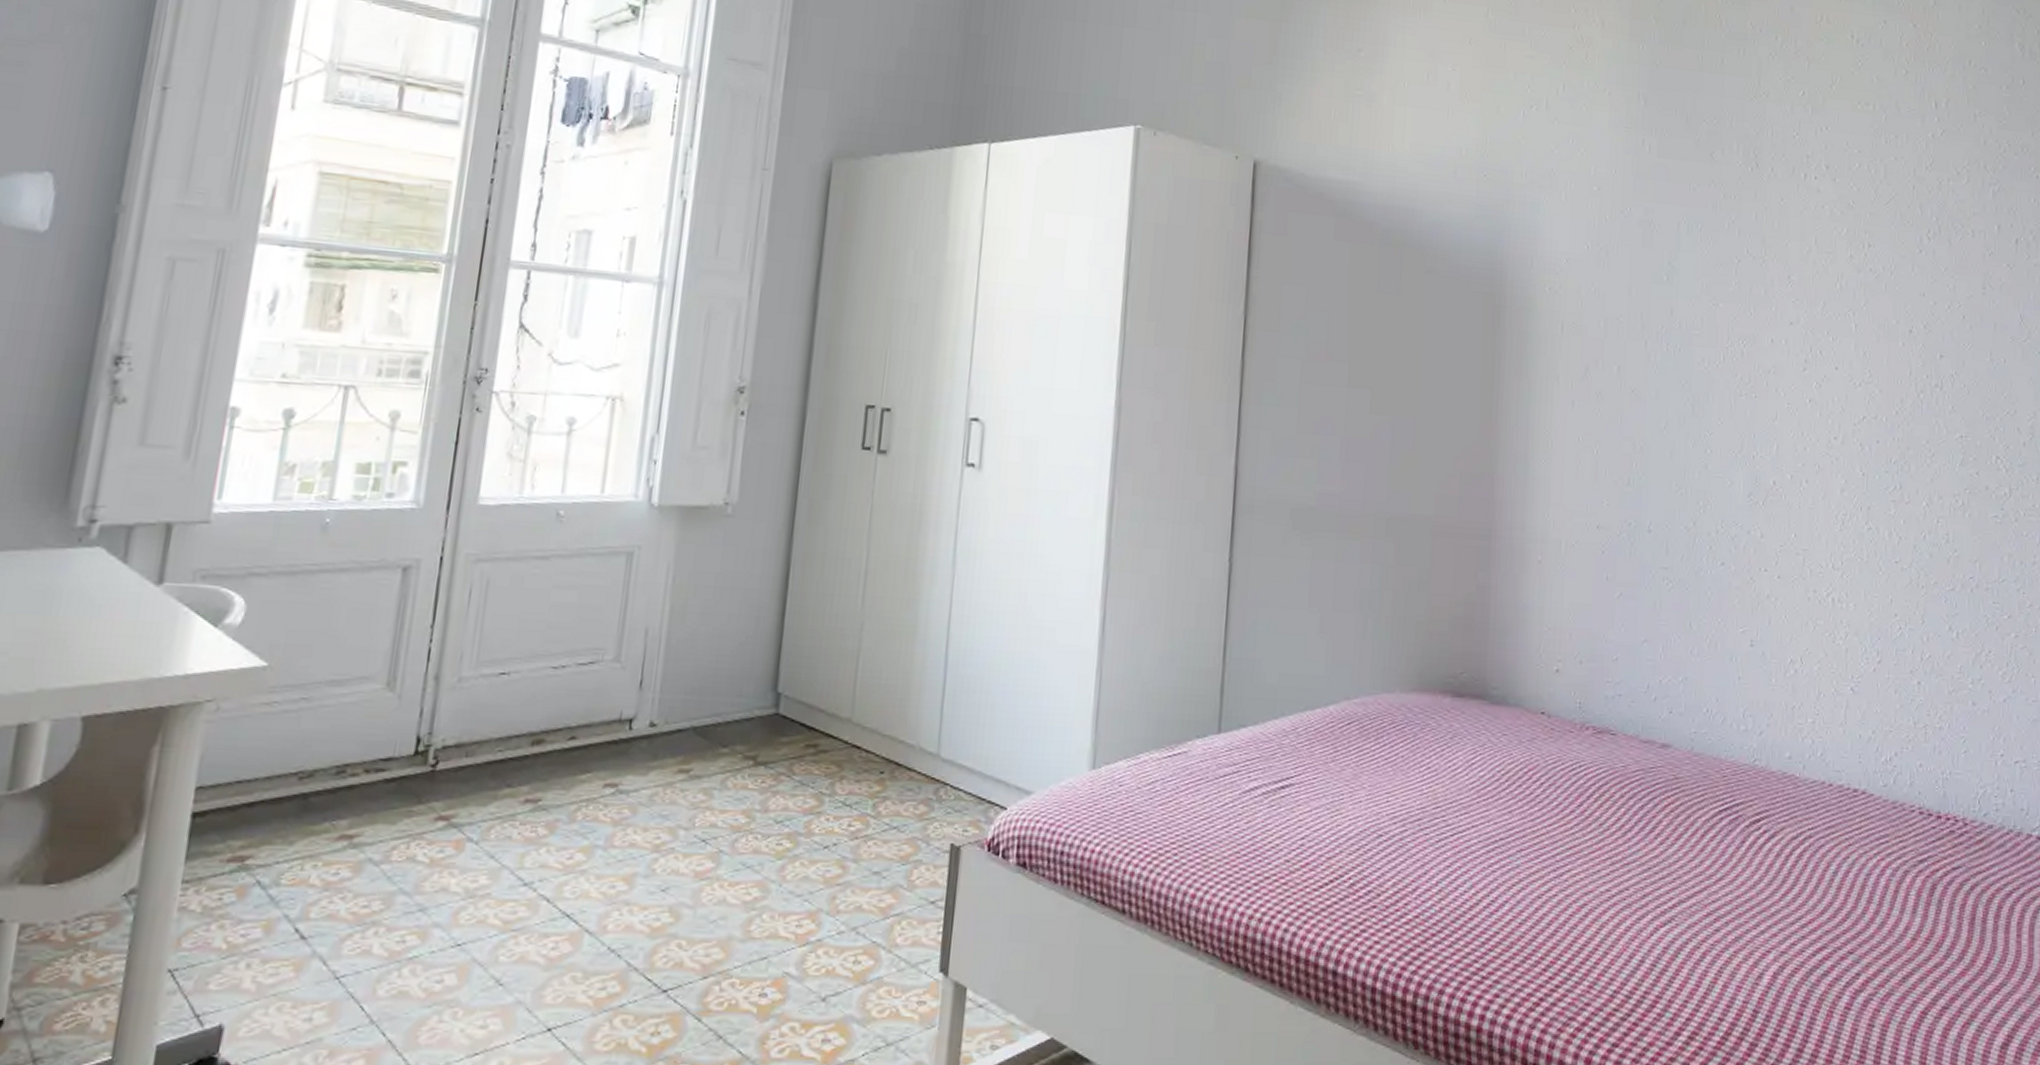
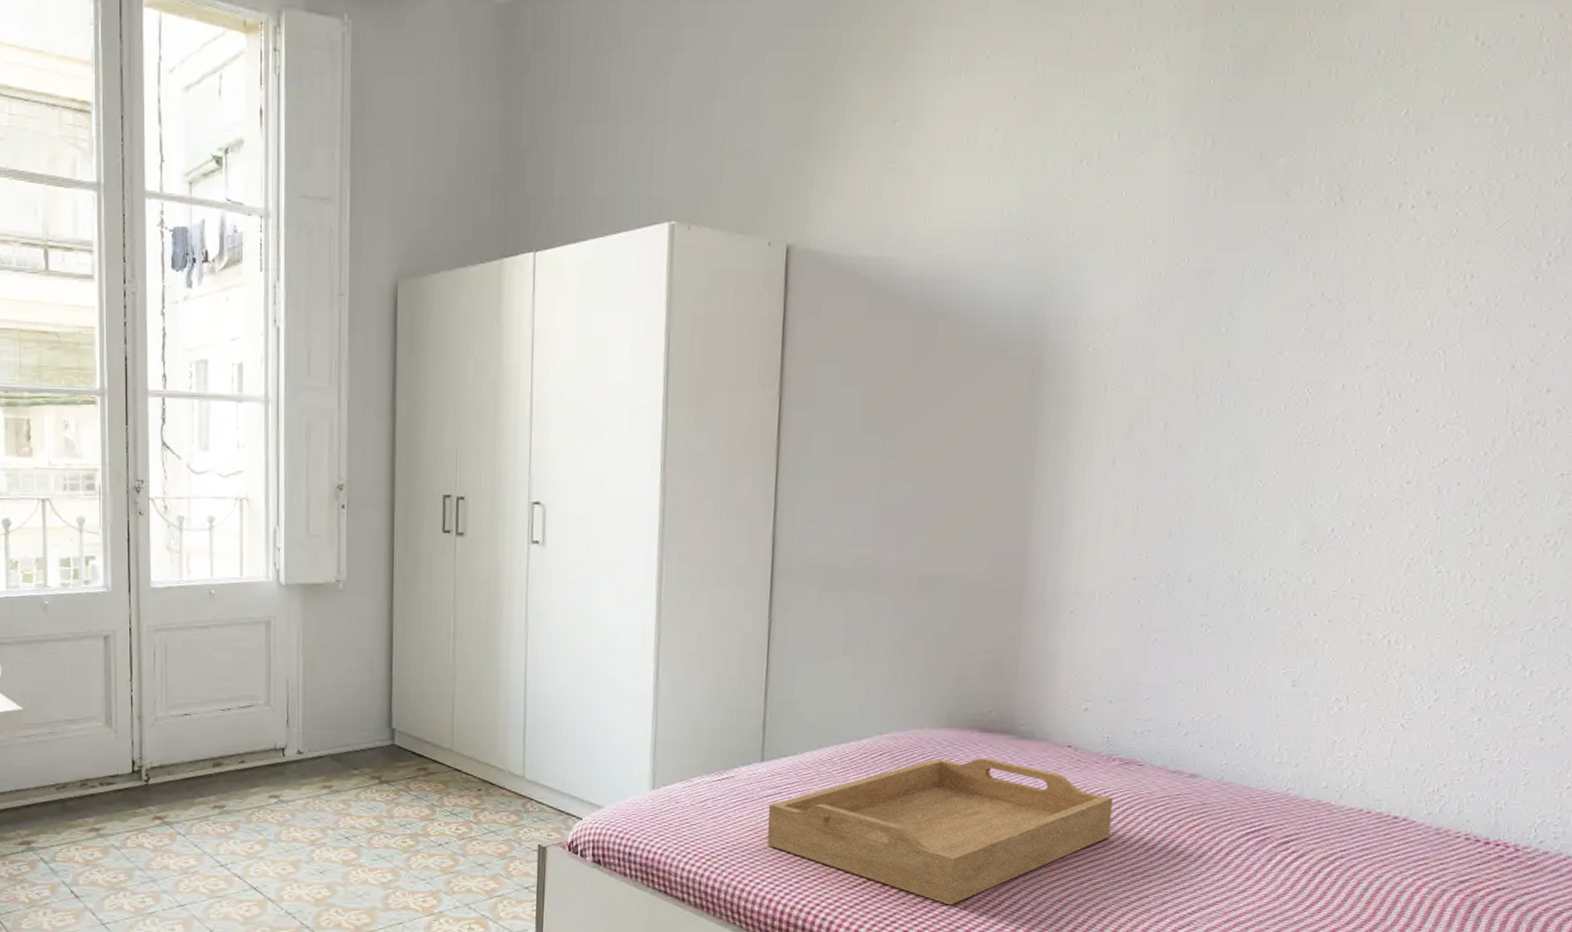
serving tray: none [1223,726,1589,908] -> present [767,757,1114,906]

